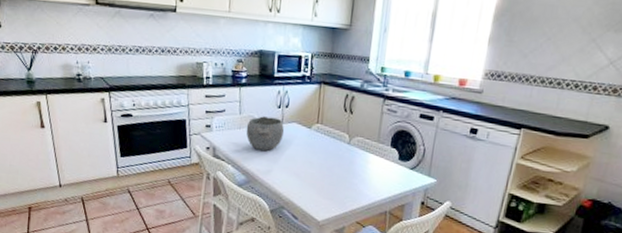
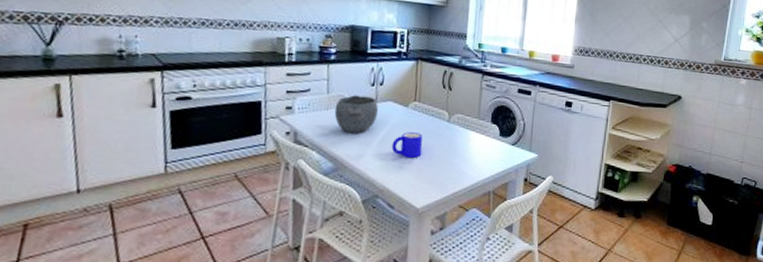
mug: none [296,152,324,176] -> present [391,132,423,158]

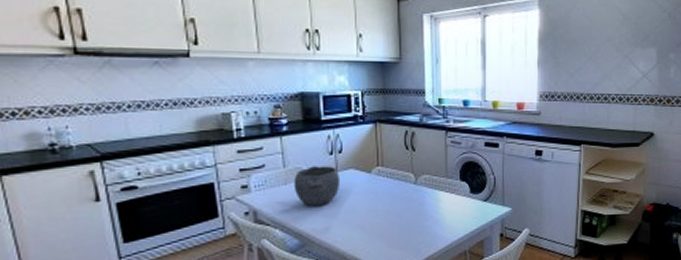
mug: present [391,132,423,158] -> none [358,199,391,225]

